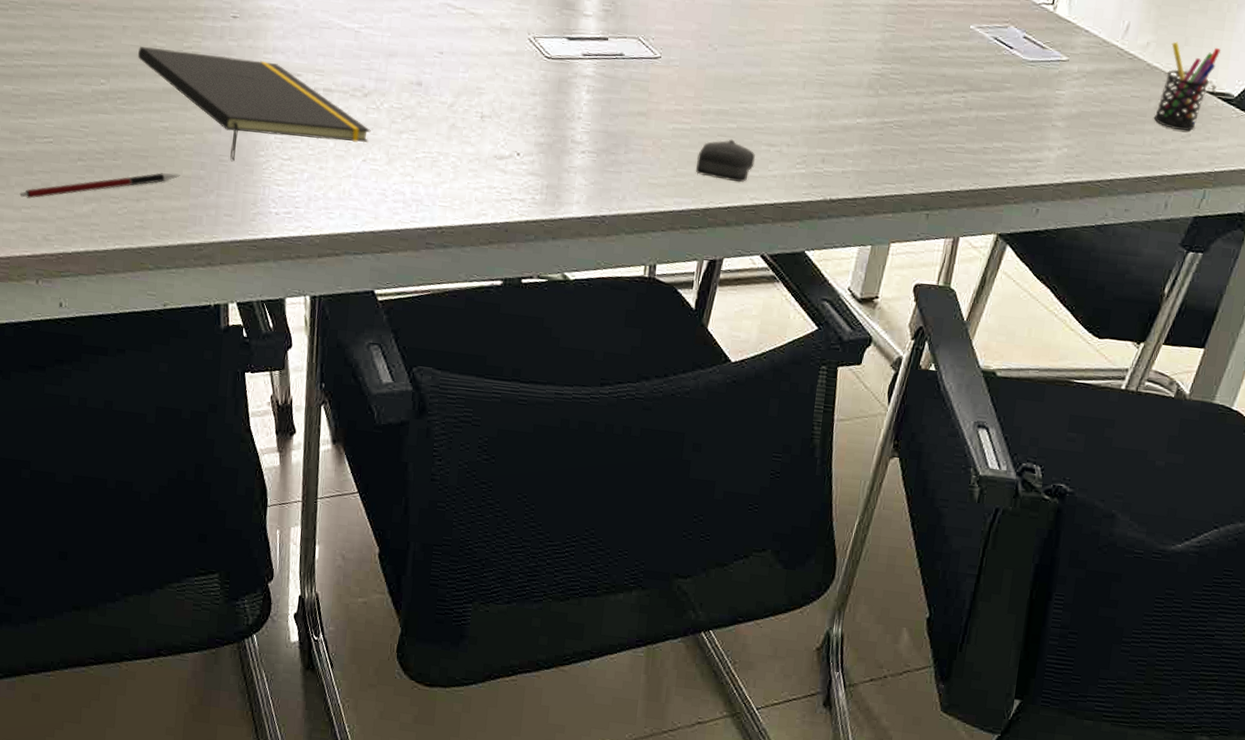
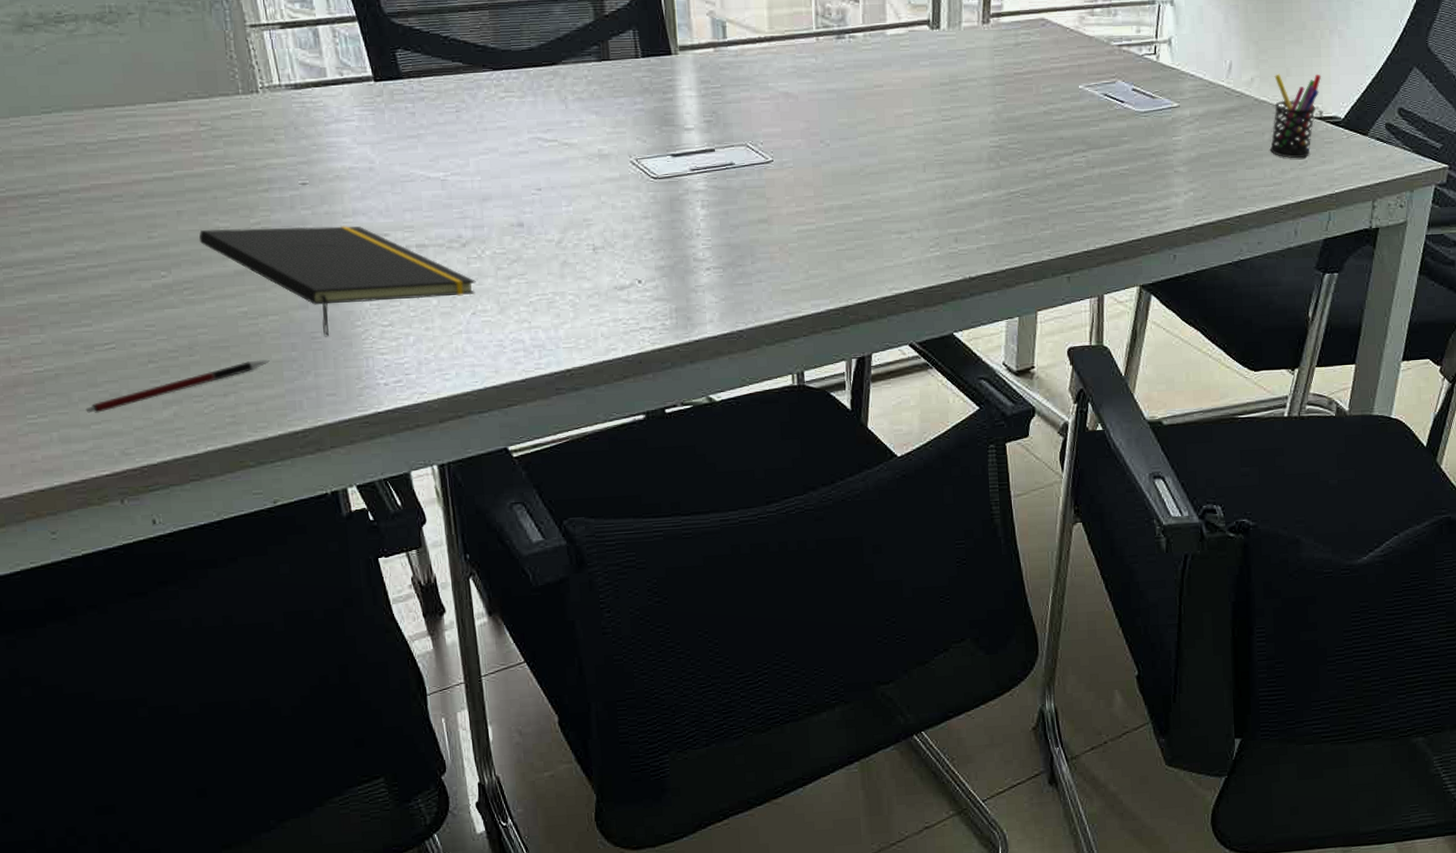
computer mouse: present [696,139,755,183] -> none [828,232,887,275]

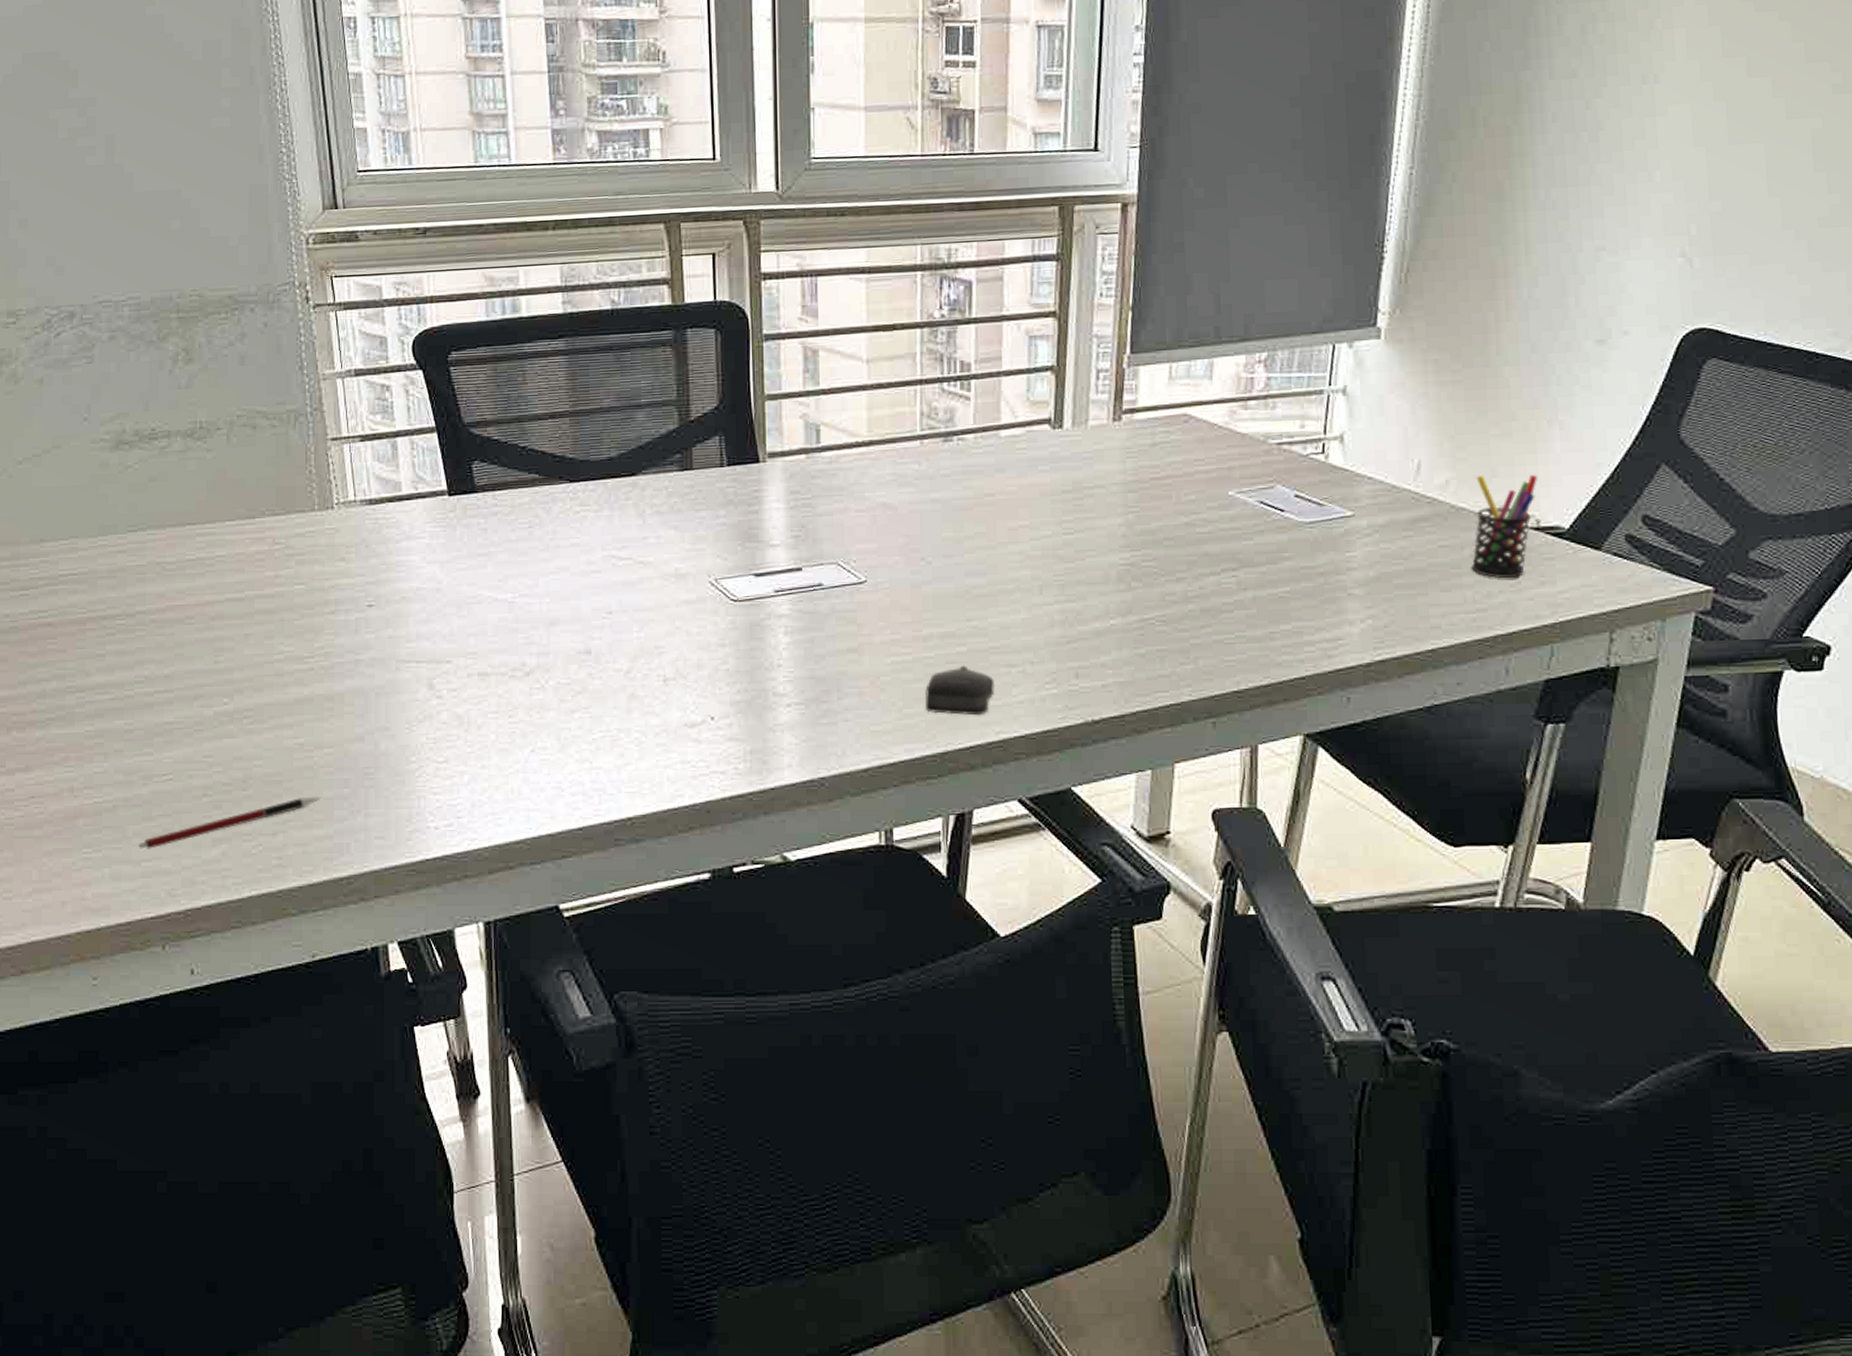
notepad: present [199,225,476,337] -> none [264,650,537,773]
computer mouse: none [828,232,887,275] -> present [925,665,994,716]

